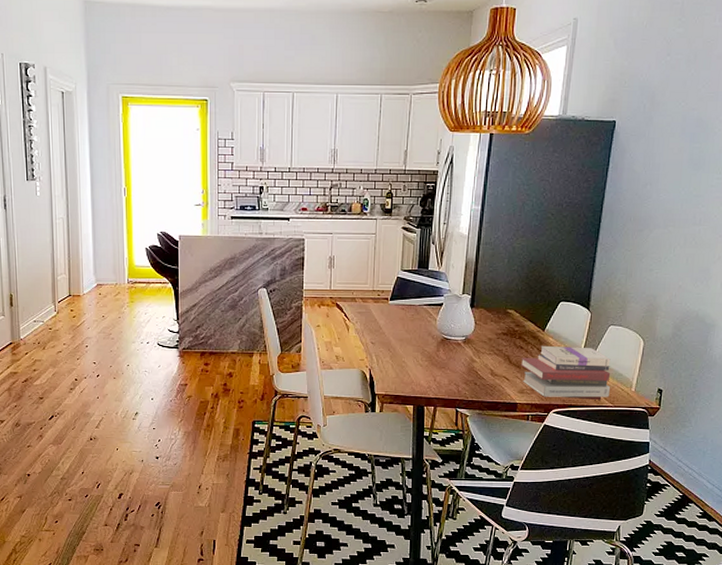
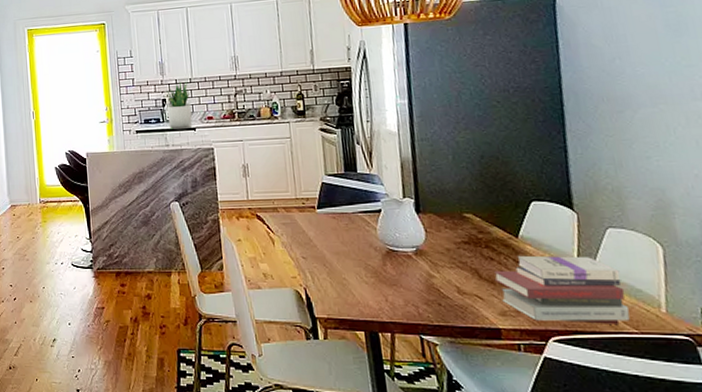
planter: none [263,170,288,219] -> present [166,81,193,130]

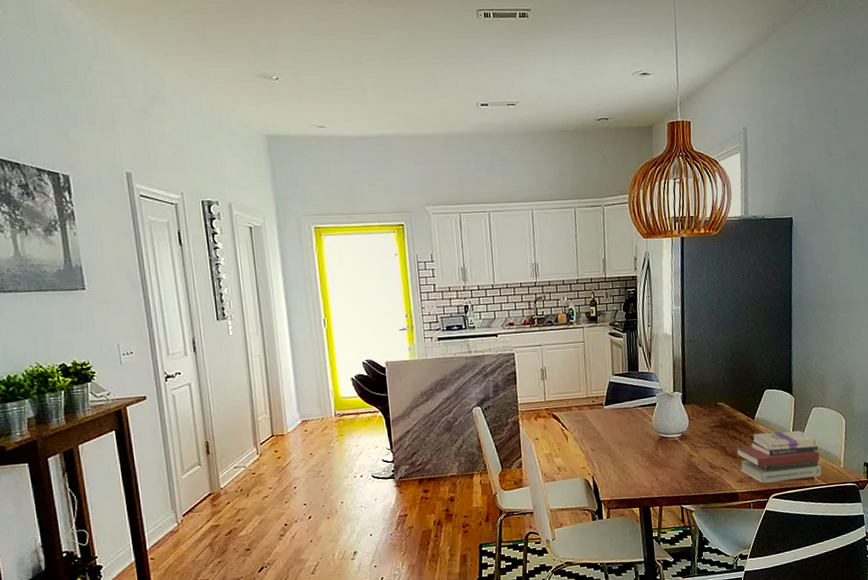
planter: present [166,81,193,130] -> none [469,287,494,336]

